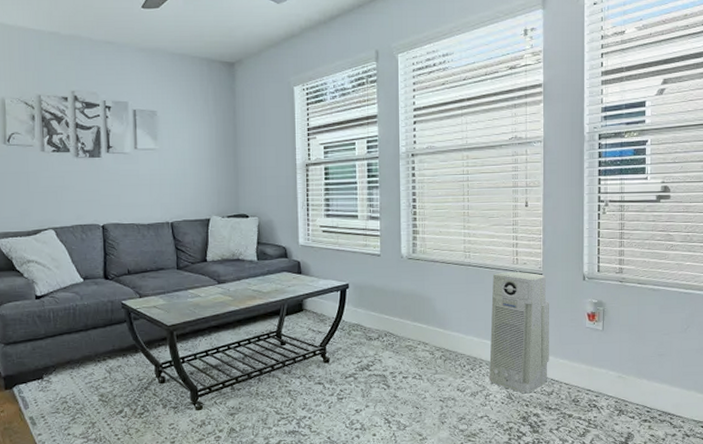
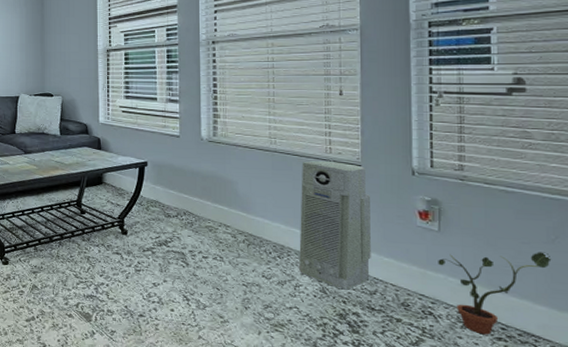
potted plant: none [602,340,684,419] -> present [438,252,552,335]

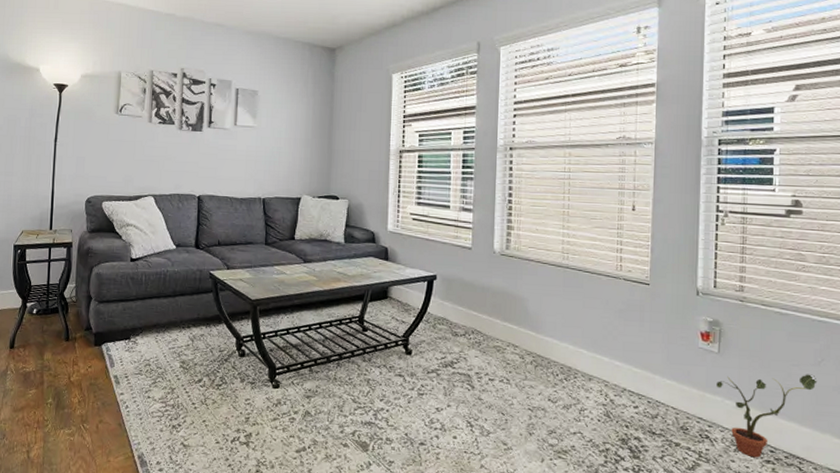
air purifier: present [299,161,371,290] -> none [585,278,656,414]

